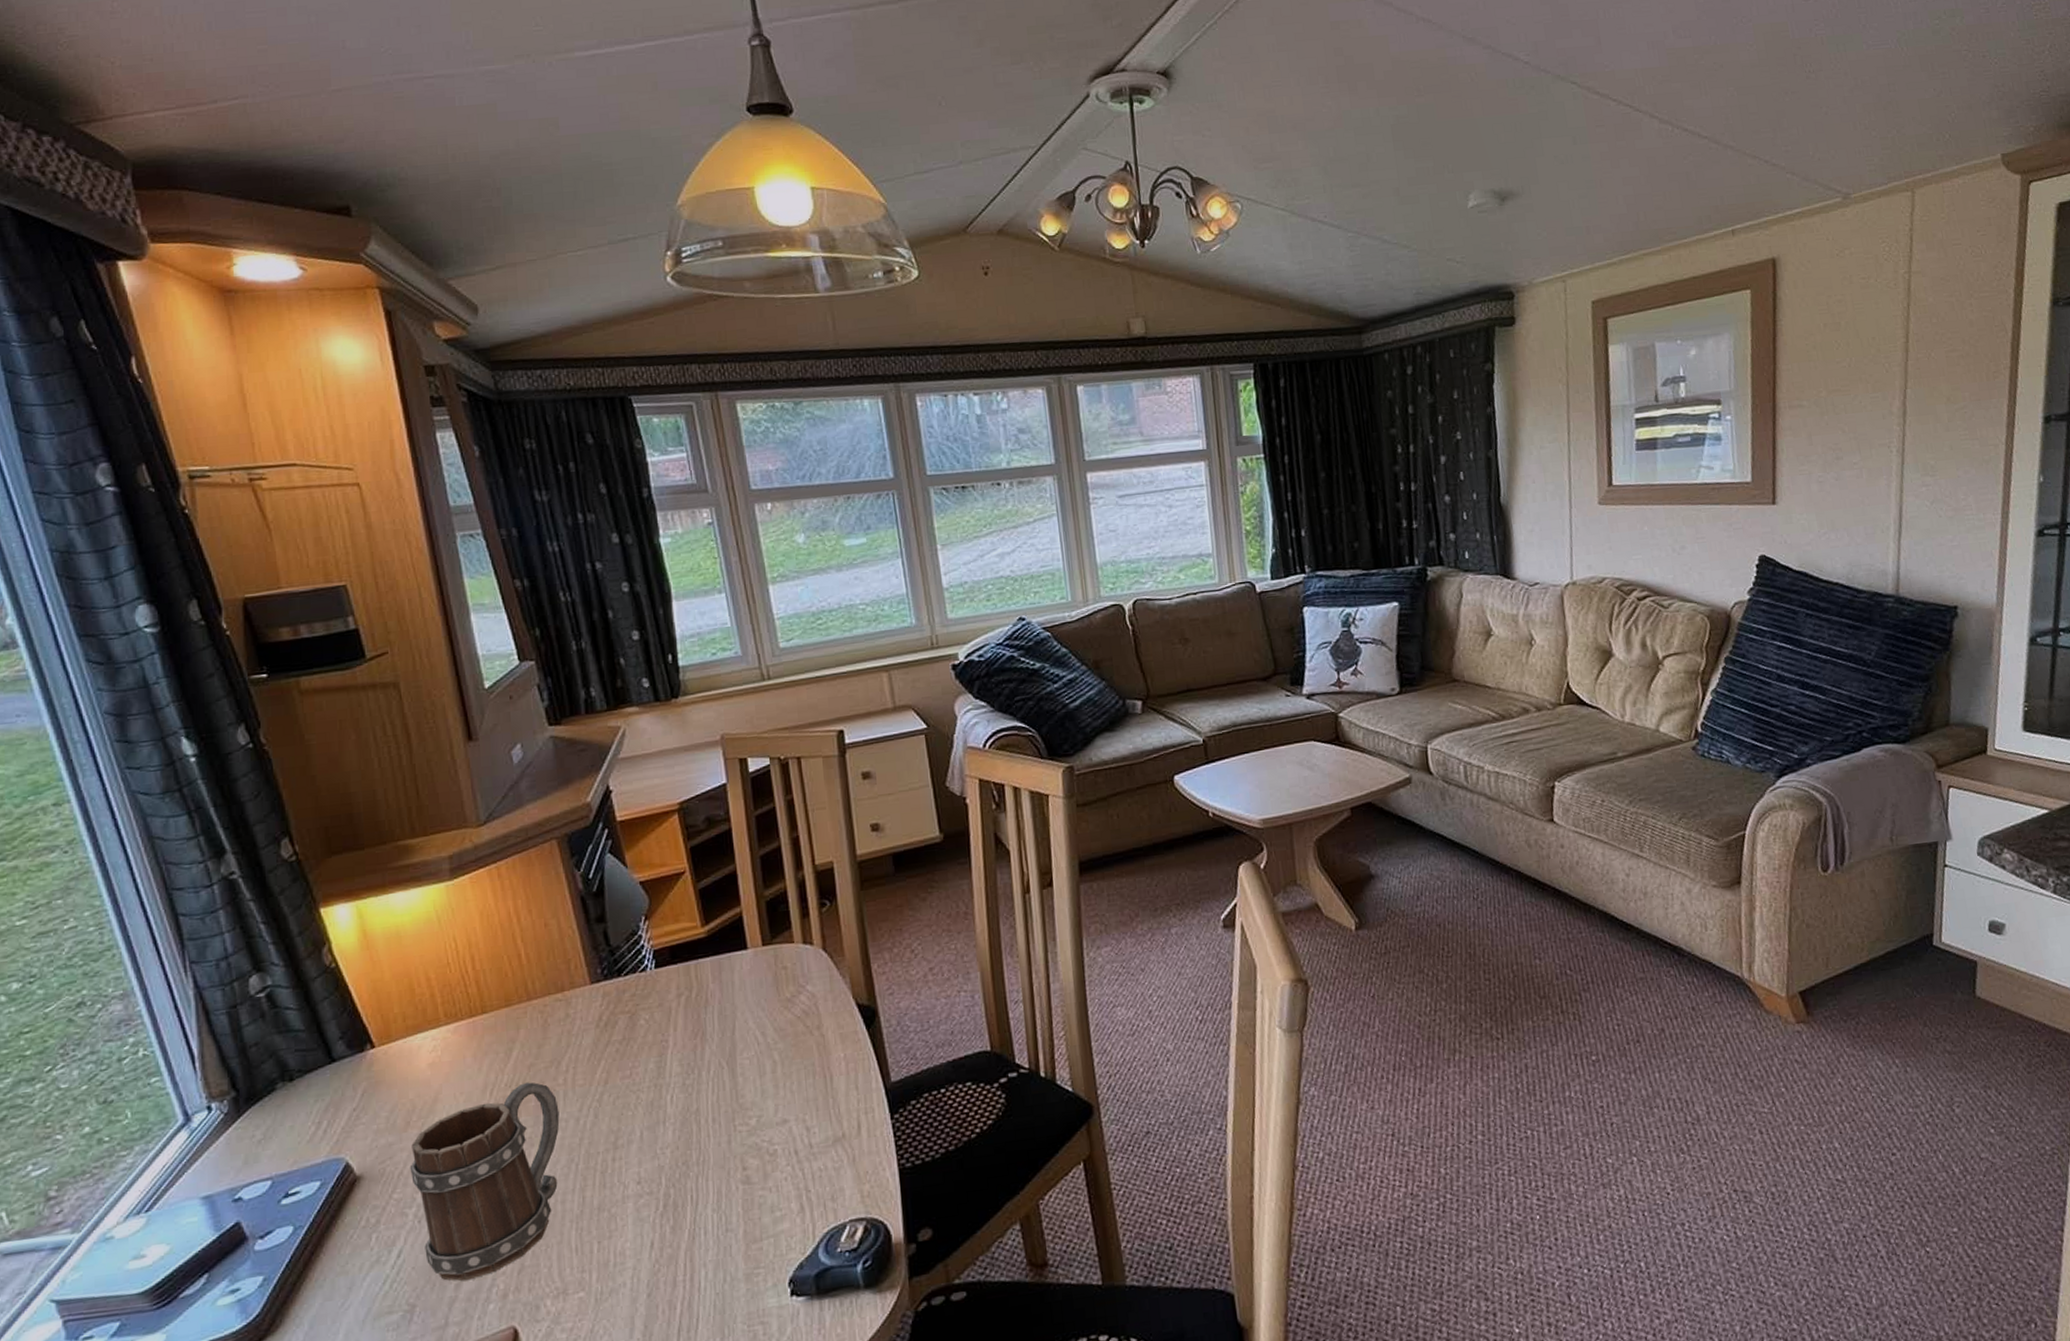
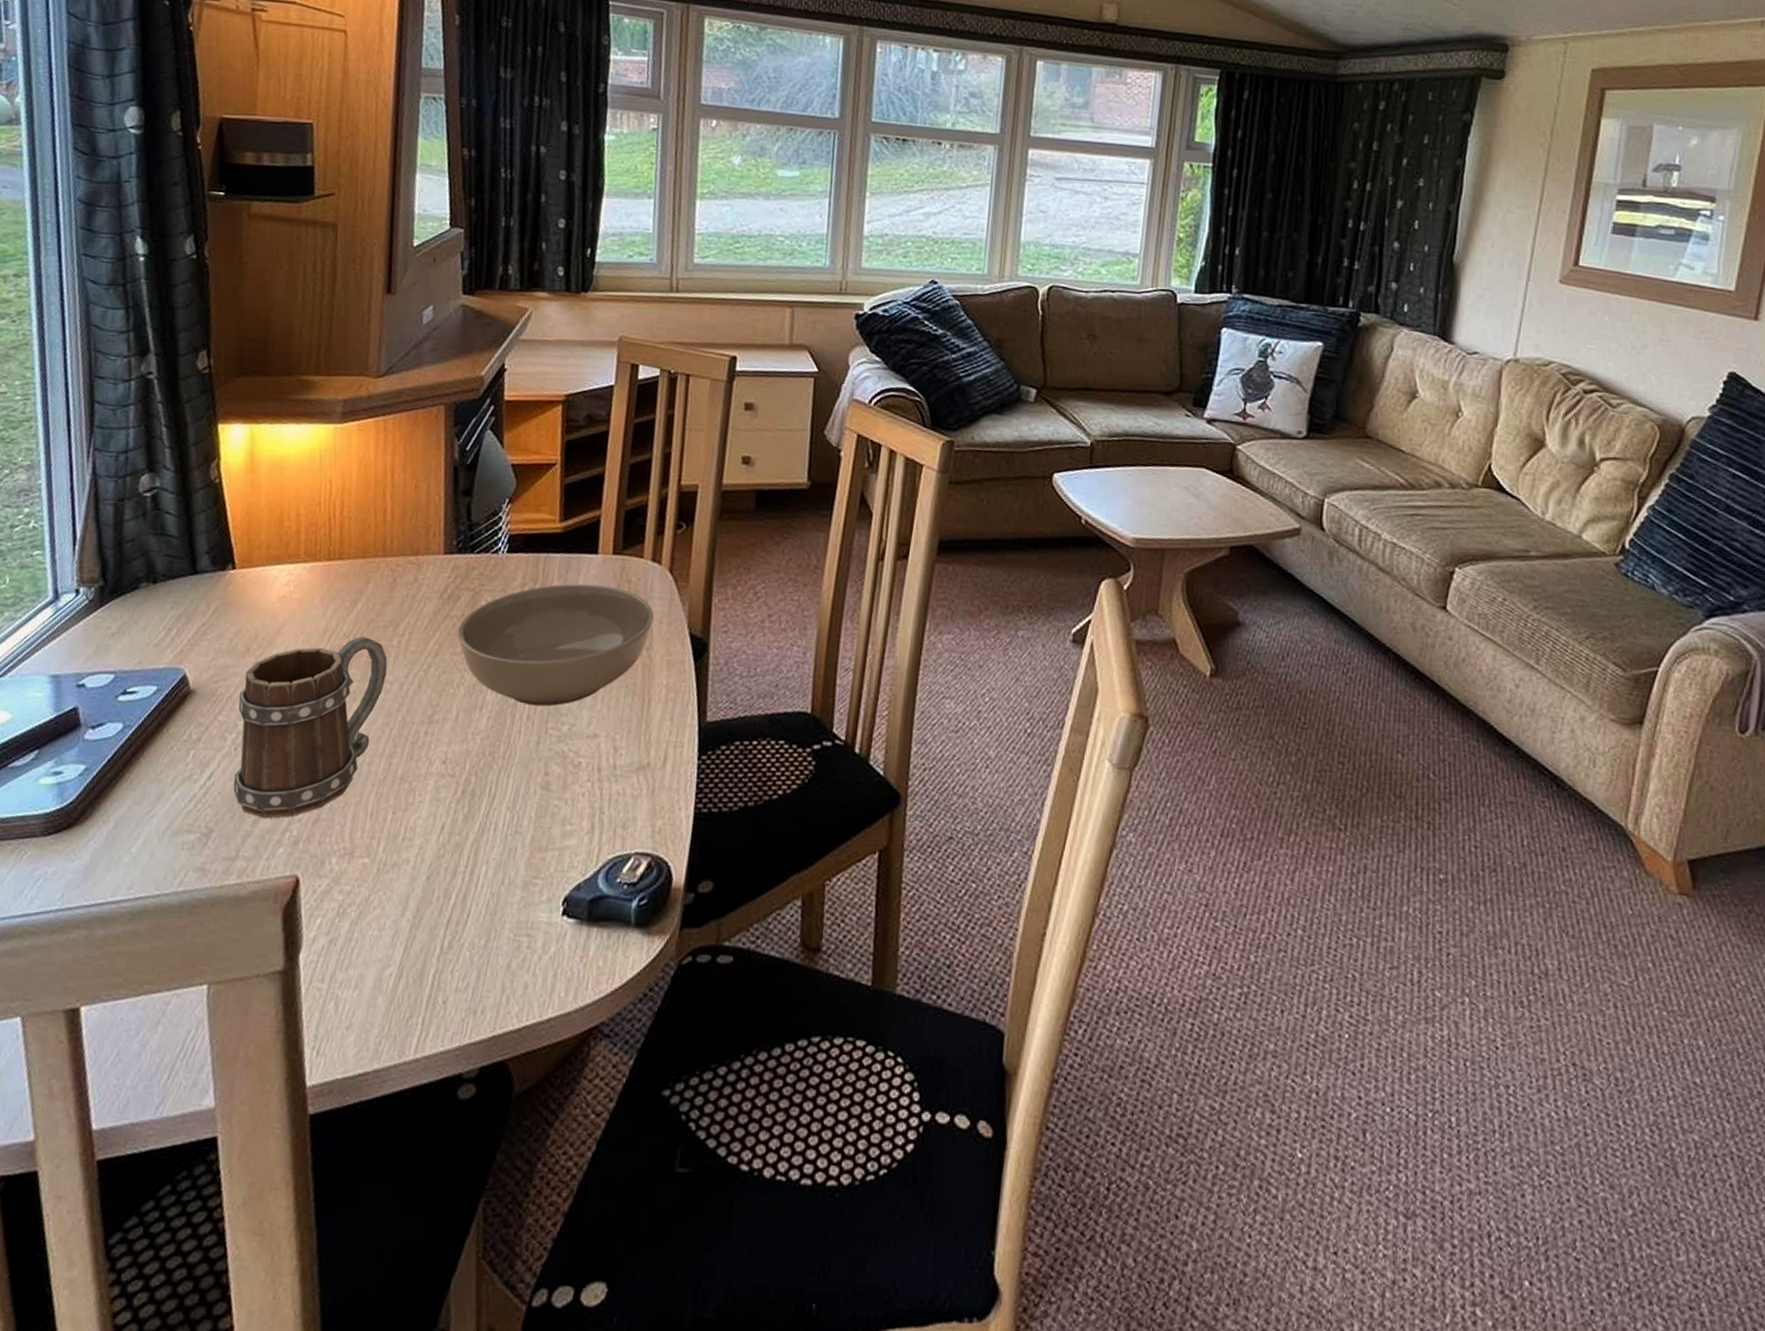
bowl: none [622,977,818,1109] -> present [457,584,654,707]

